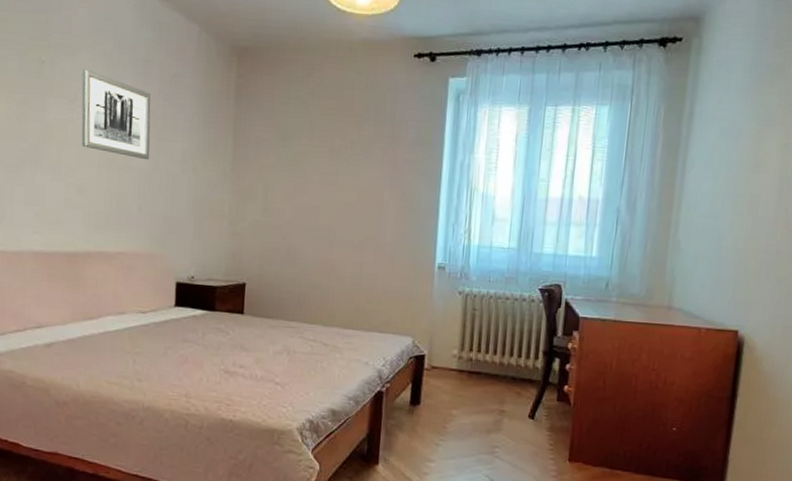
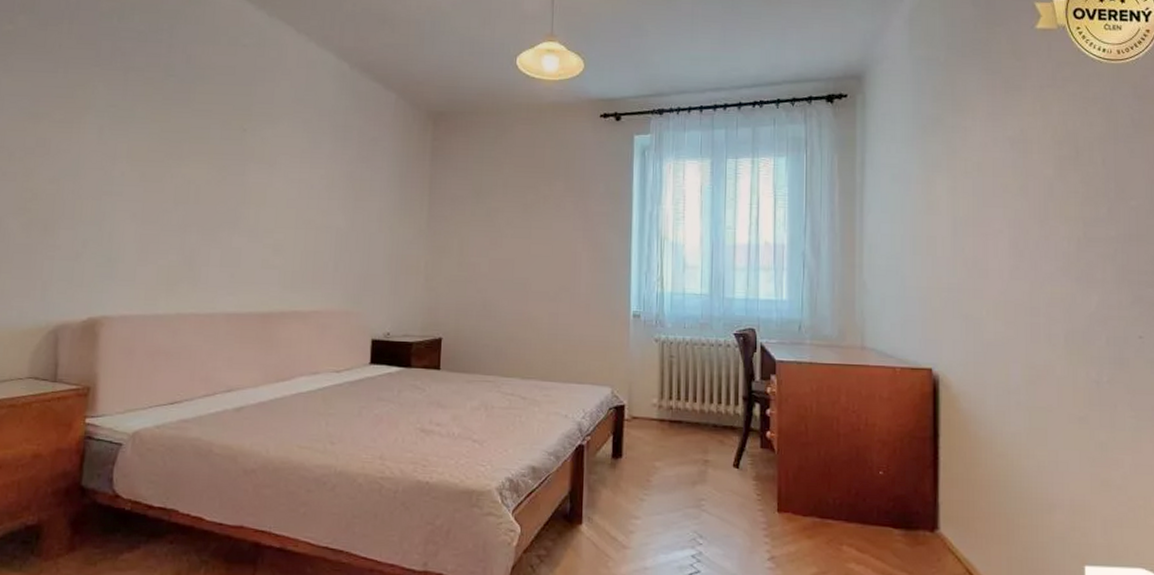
wall art: present [81,69,151,160] -> none [280,135,349,220]

